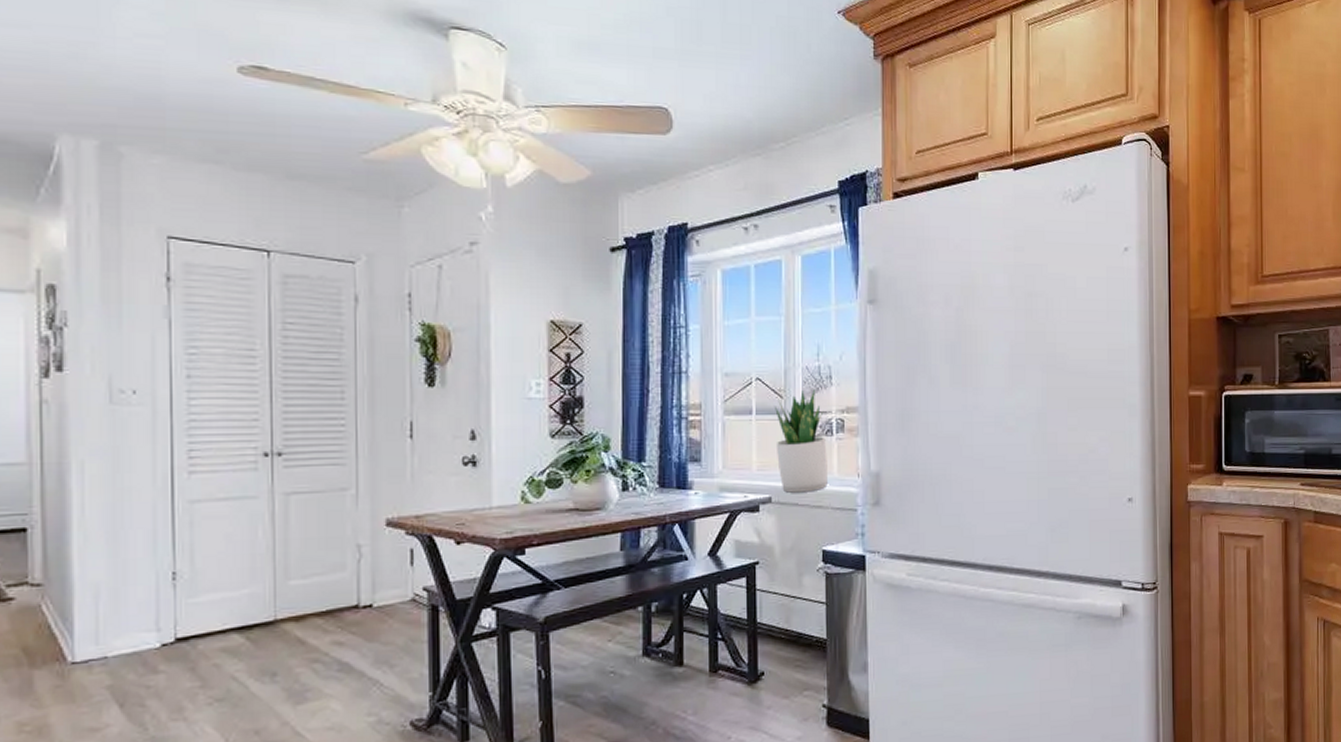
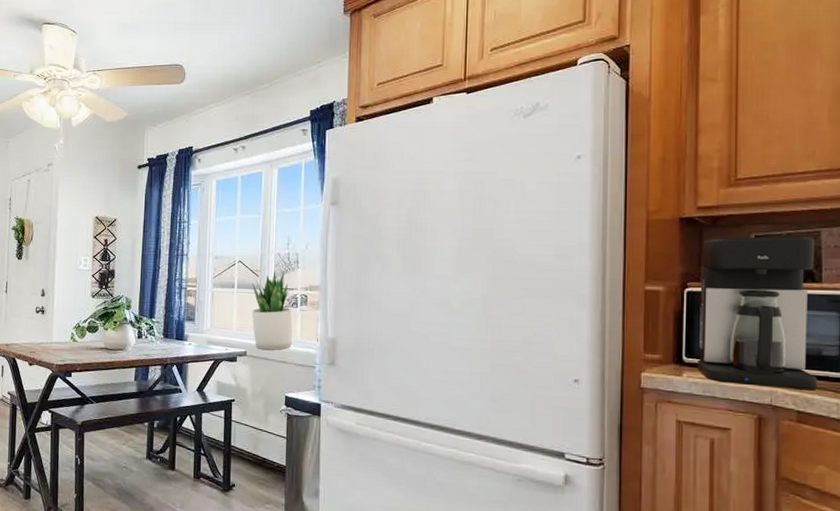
coffee maker: none [1235,335,1329,491] -> present [698,236,817,391]

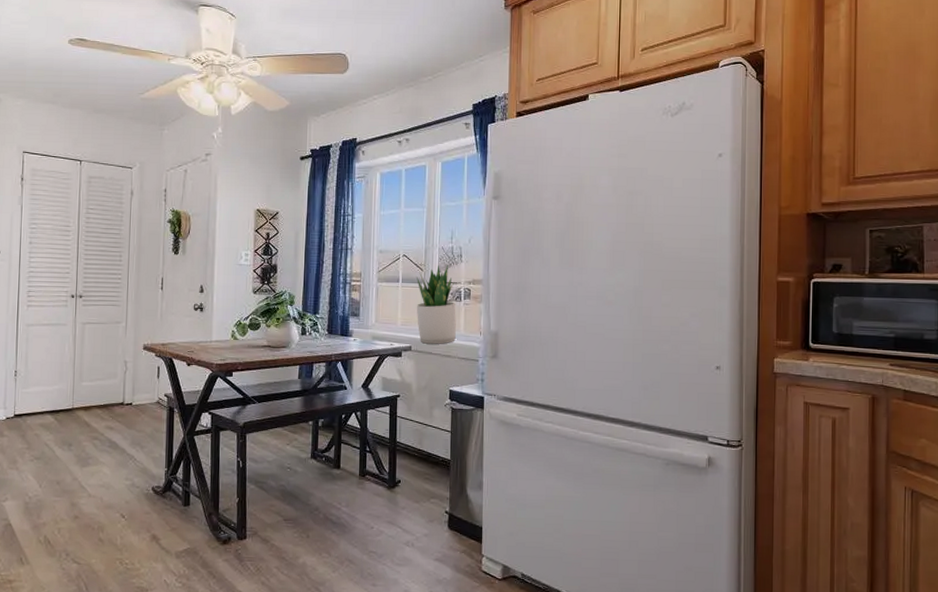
coffee maker: present [698,236,817,391] -> none [822,230,920,371]

